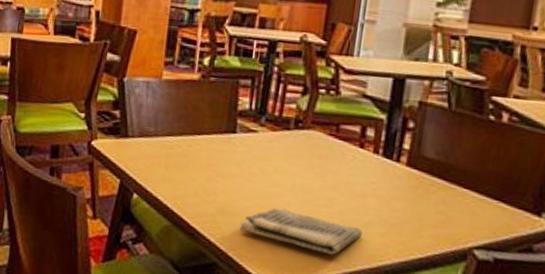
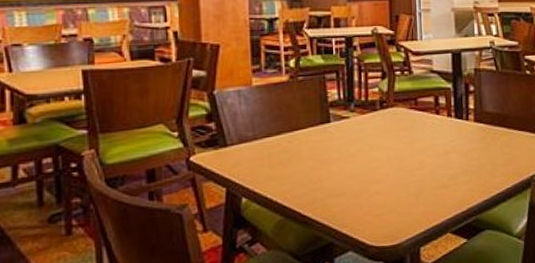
dish towel: present [240,208,363,255] -> none [348,179,451,210]

